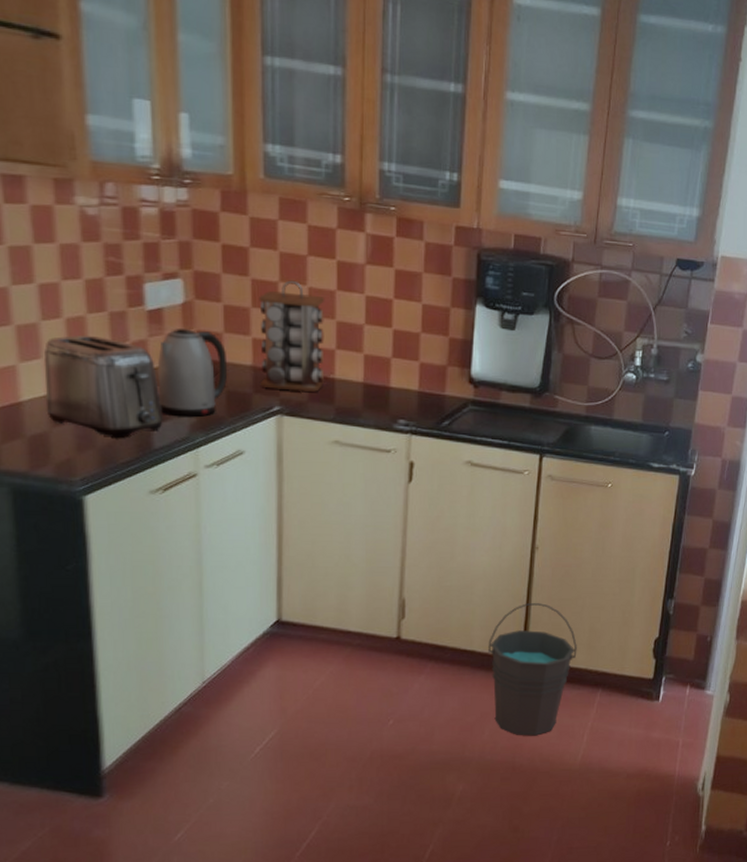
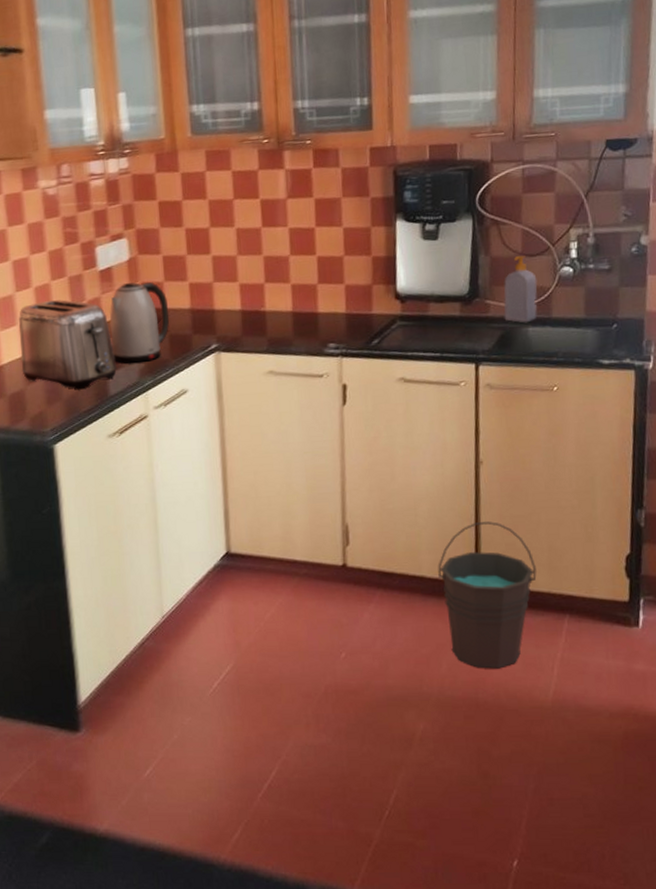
spice rack: present [259,280,325,392] -> none [193,224,257,329]
soap bottle: none [570,356,603,422] -> present [503,255,538,323]

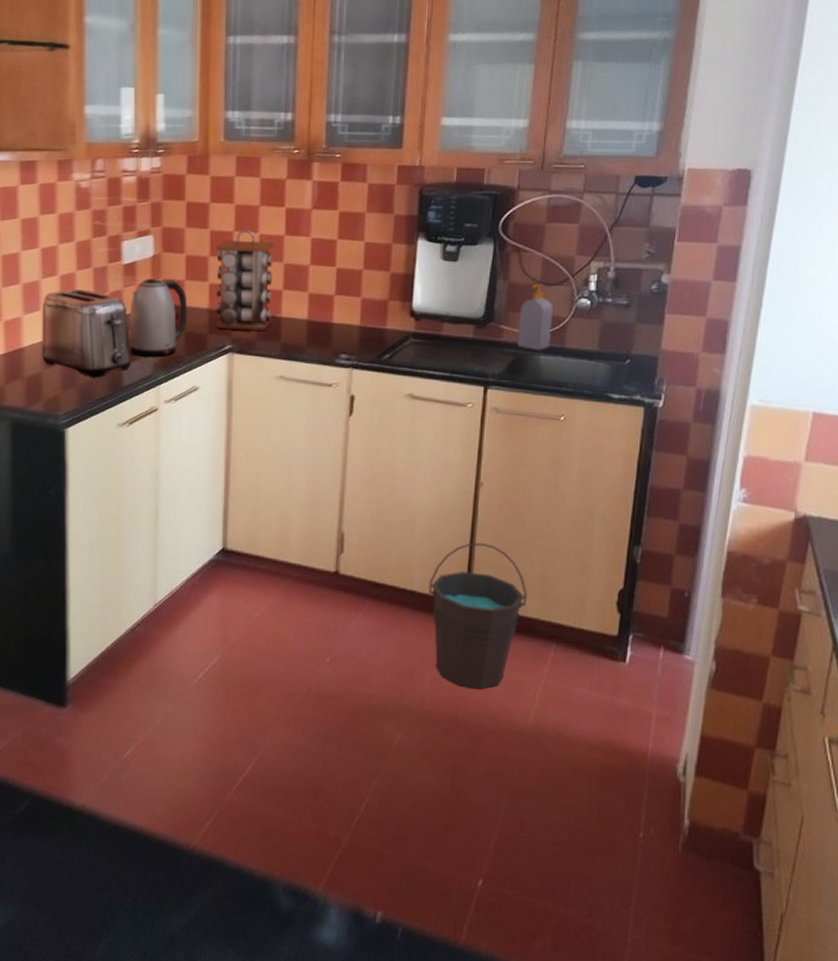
spice rack: none [193,224,257,329] -> present [215,229,274,330]

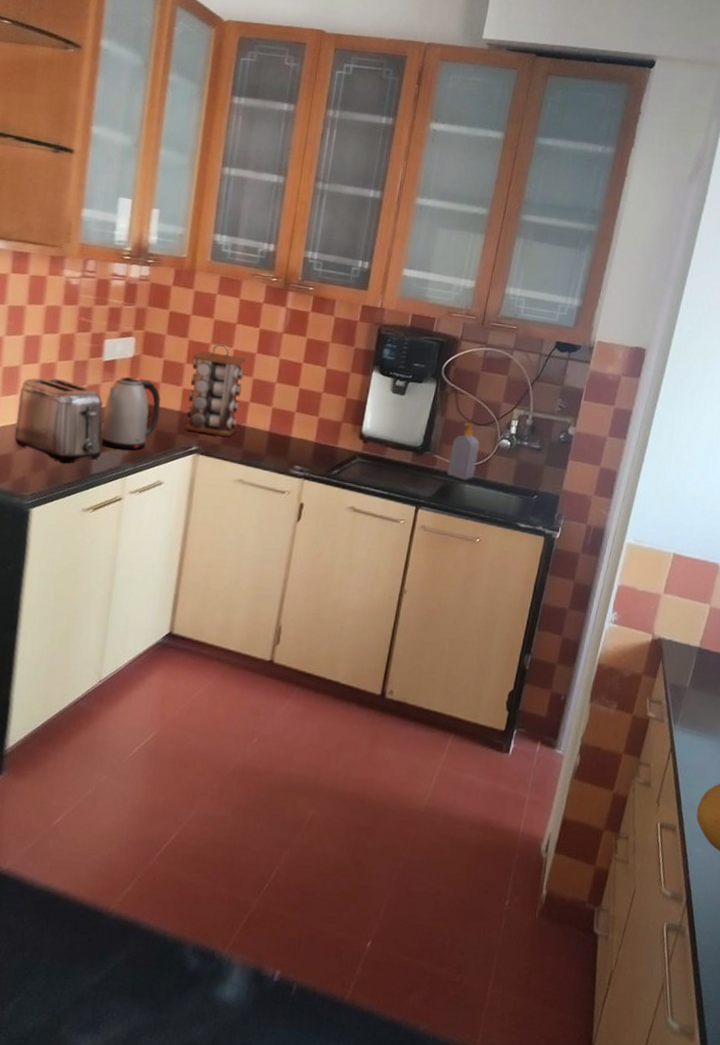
bucket: present [429,543,527,689] -> none [349,642,434,772]

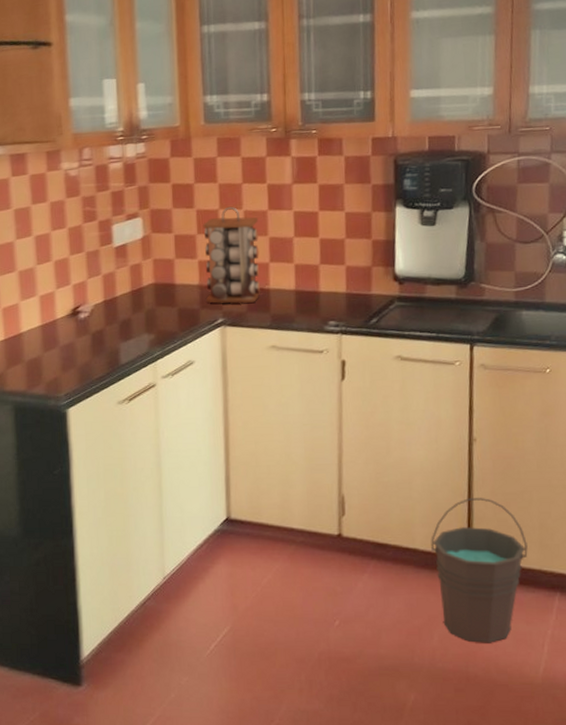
toaster: present [14,377,103,463] -> none [39,273,128,357]
kettle: present [101,377,161,450] -> none [123,259,179,335]
bucket: none [349,642,434,772] -> present [431,498,528,643]
soap bottle: present [447,422,480,481] -> none [498,242,532,307]

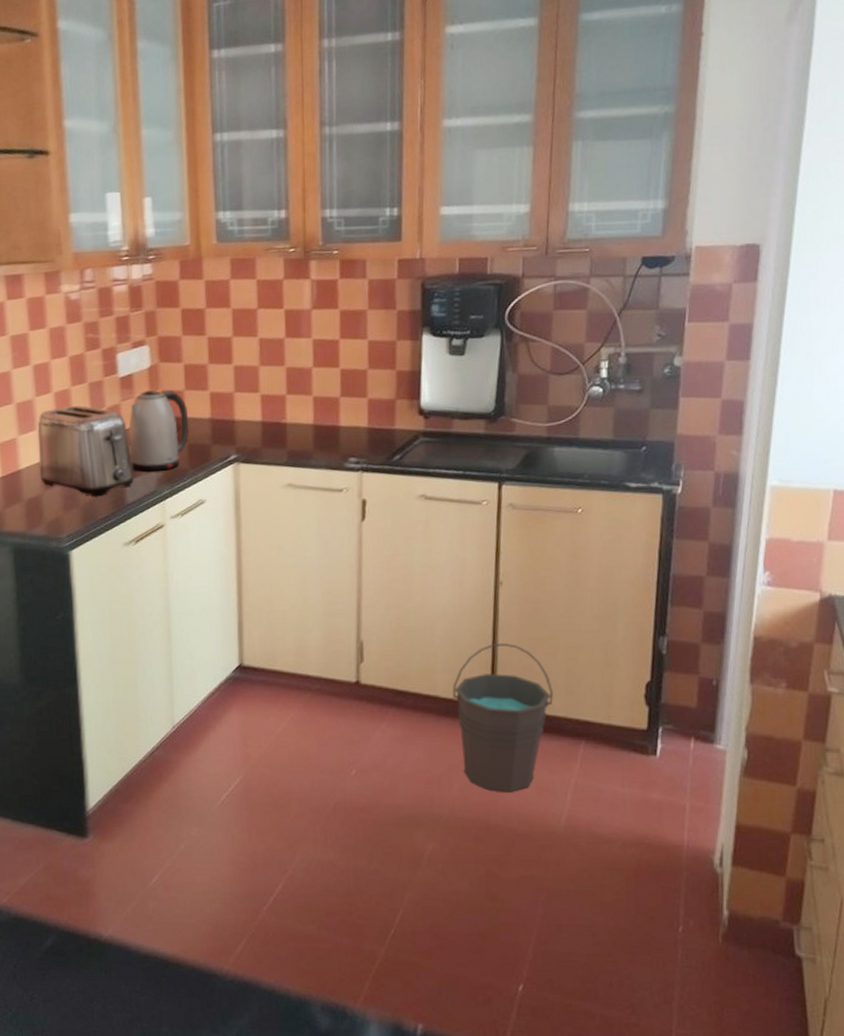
toaster: none [39,273,128,357] -> present [38,405,135,496]
kettle: none [123,259,179,335] -> present [128,390,189,473]
spice rack: present [203,206,261,304] -> none [215,333,277,439]

